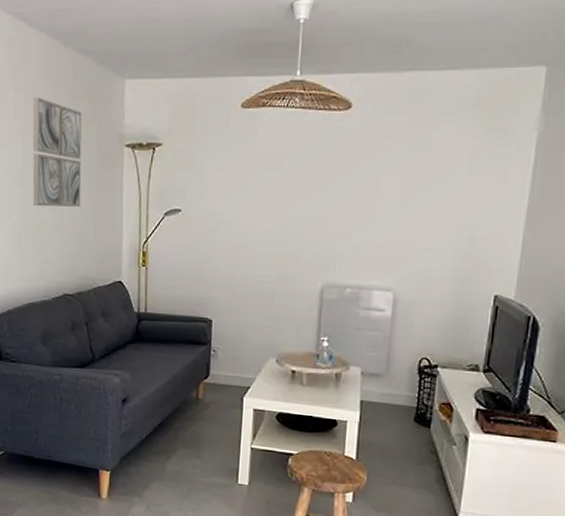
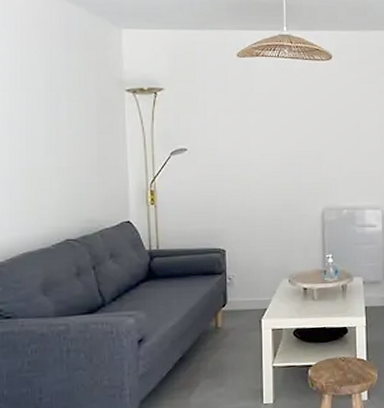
wall art: present [32,96,82,207] -> none [20,42,80,152]

